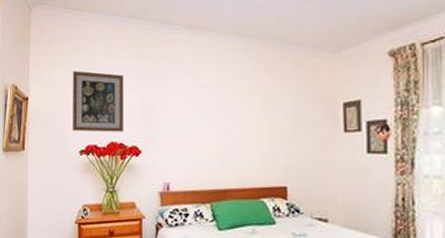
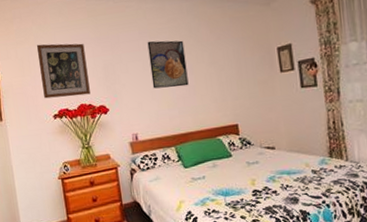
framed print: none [194,79,235,135] -> present [147,40,189,89]

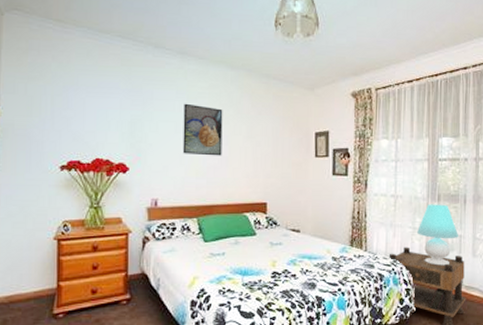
wall art: present [37,43,90,99] -> none [52,84,111,149]

